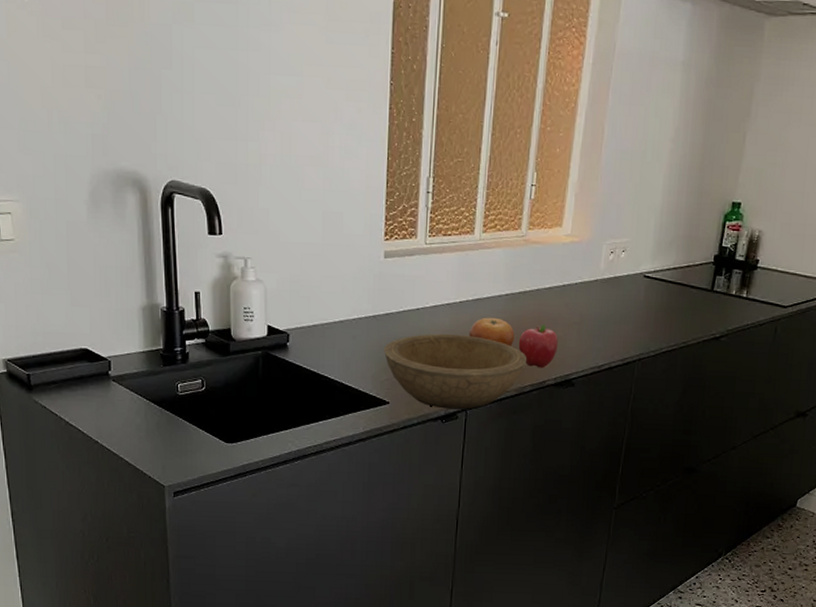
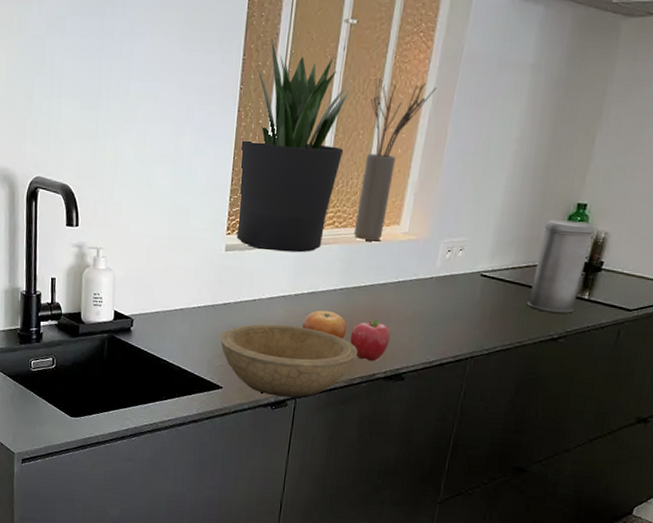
planter: none [393,32,508,258] -> present [236,39,354,253]
vase: none [516,72,592,244] -> present [353,76,437,241]
canister: none [689,219,749,312] -> present [527,220,595,314]

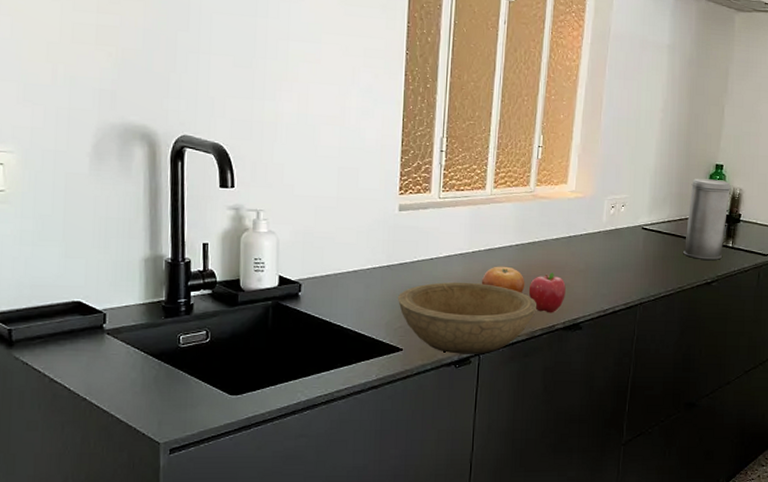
planter: present [236,39,354,253] -> none [408,9,516,211]
vase: present [353,76,437,241] -> none [525,49,590,199]

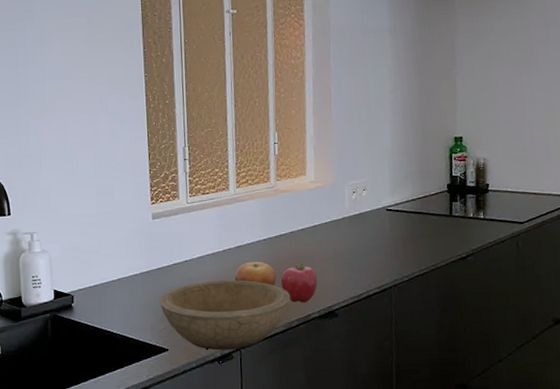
canister: present [683,178,732,260] -> none [431,152,475,235]

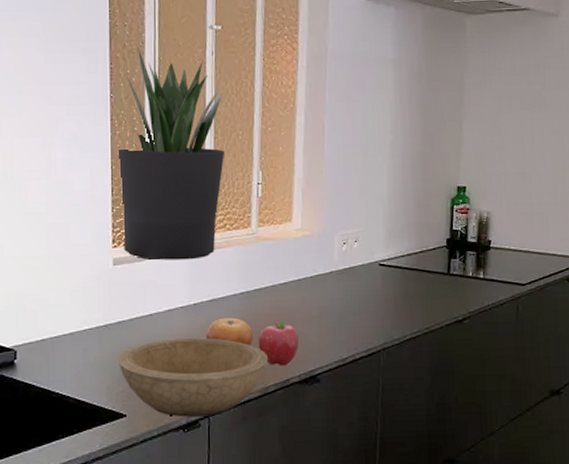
planter: none [151,33,245,214] -> present [116,47,226,261]

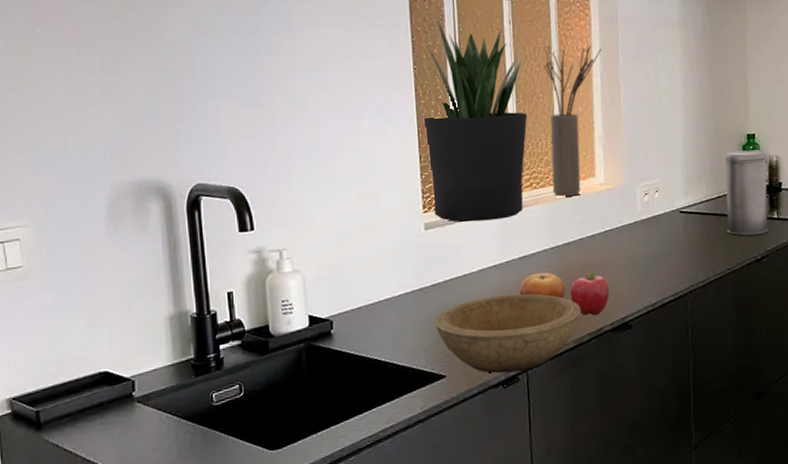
vase: none [245,78,308,241] -> present [543,44,602,197]
canister: none [428,204,478,295] -> present [724,150,769,236]

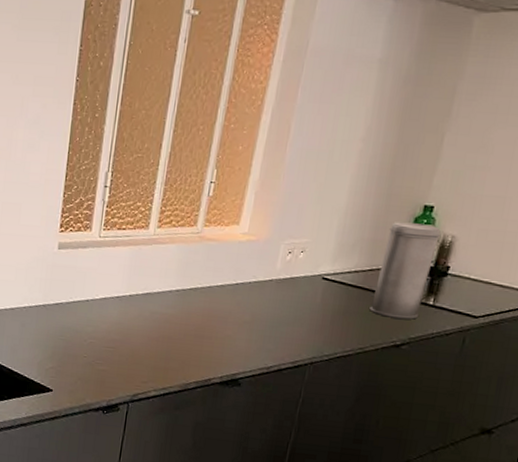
planter: present [422,20,528,222] -> none [70,30,195,253]
bowl: present [434,293,581,374] -> none [51,325,193,403]
fruit: present [519,272,566,299] -> none [136,311,183,342]
vase: present [543,44,602,197] -> none [191,70,280,242]
fruit: present [570,272,610,316] -> none [185,322,227,366]

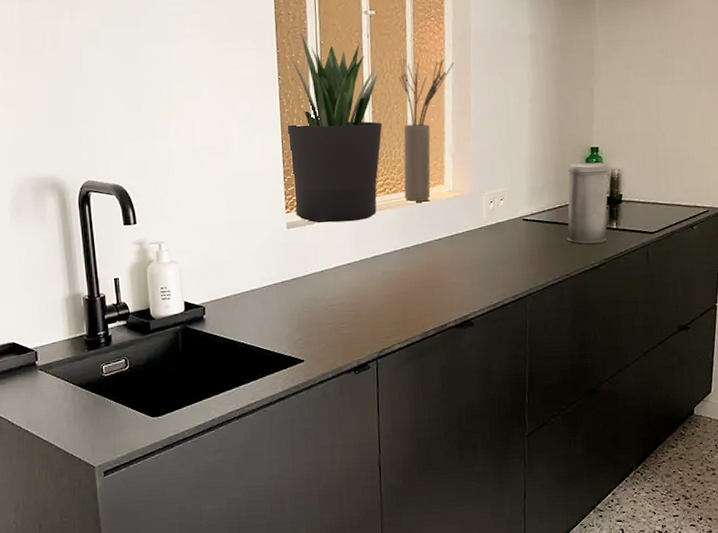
planter: none [70,30,195,253] -> present [285,33,383,223]
vase: none [191,70,280,242] -> present [398,57,454,203]

